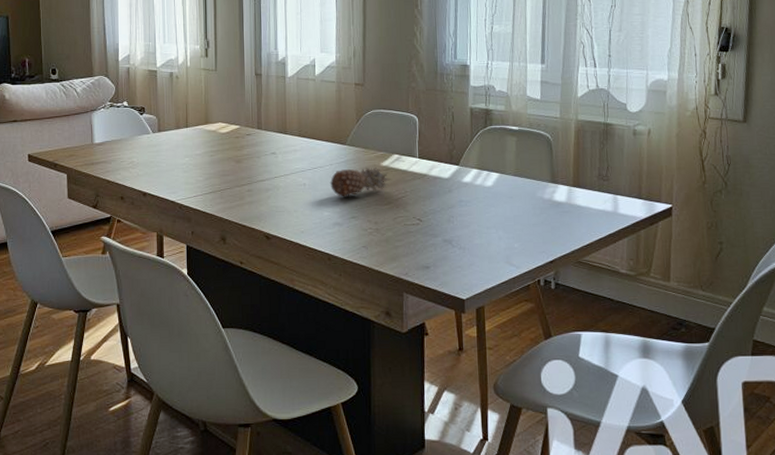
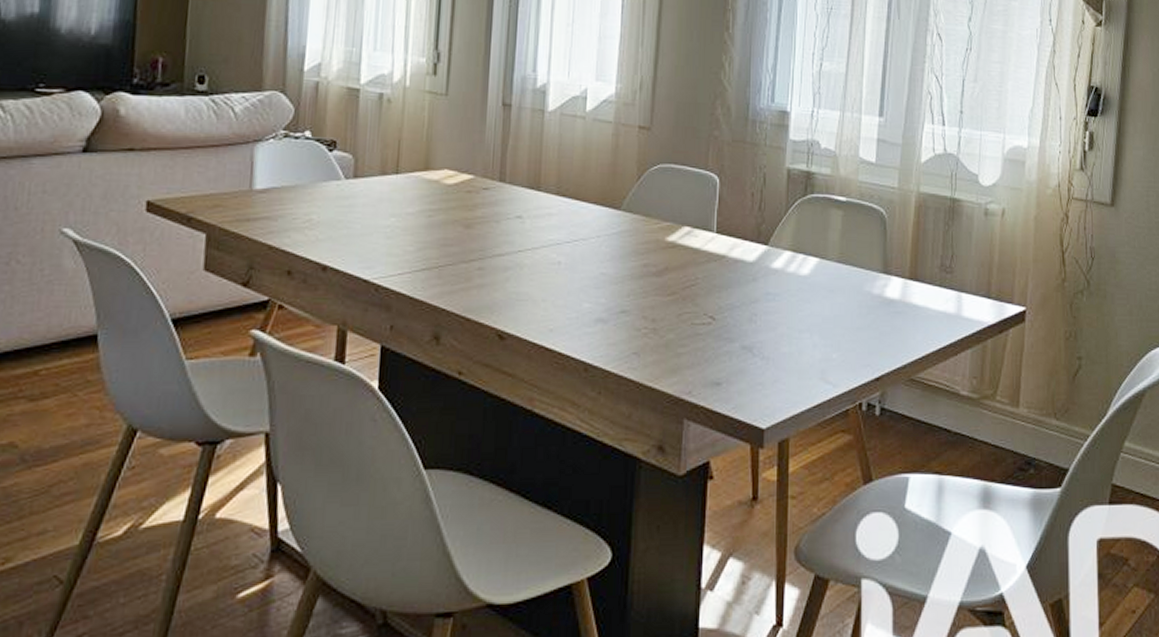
fruit: present [329,168,392,197] -> none [594,243,679,283]

